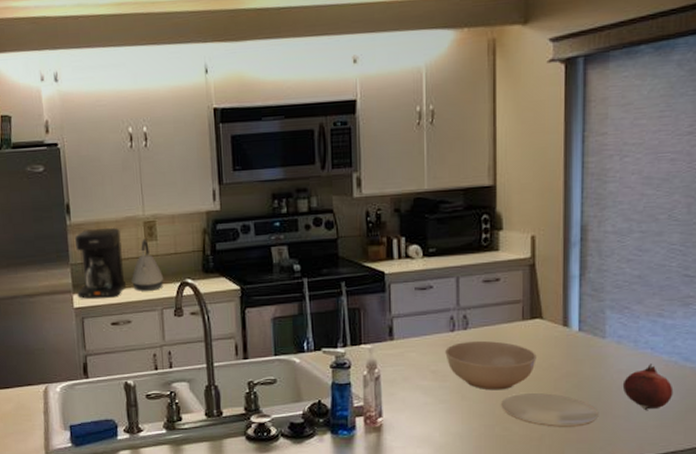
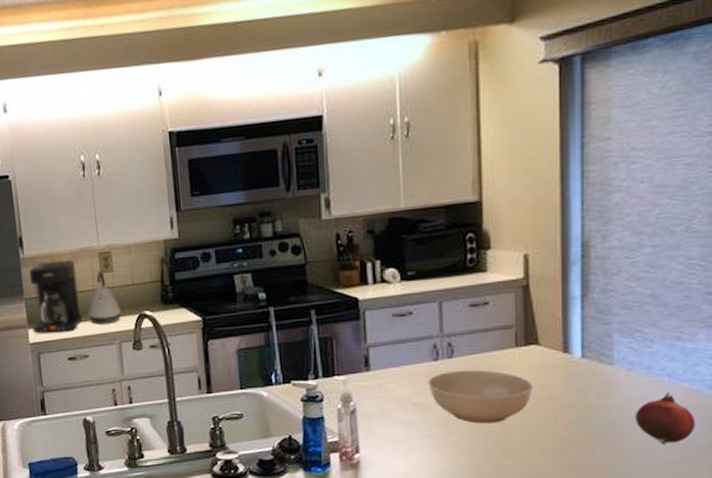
plate: present [501,392,599,427] -> none [493,425,607,463]

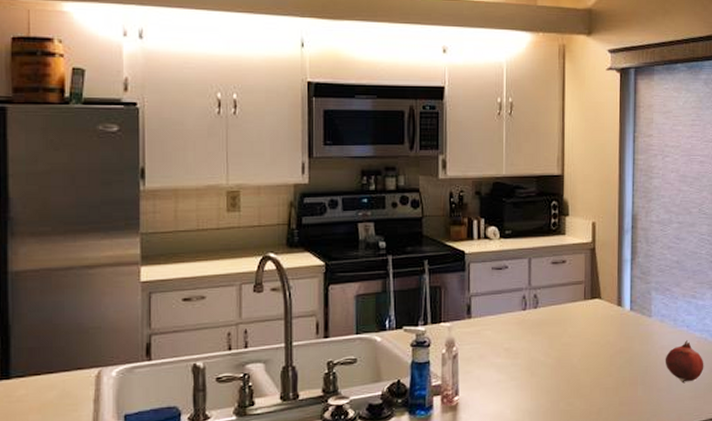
coffee maker: present [29,260,82,334] -> none [146,197,202,272]
kettle: present [88,270,122,325] -> none [209,209,245,265]
bowl: present [428,370,533,424] -> none [517,319,596,367]

